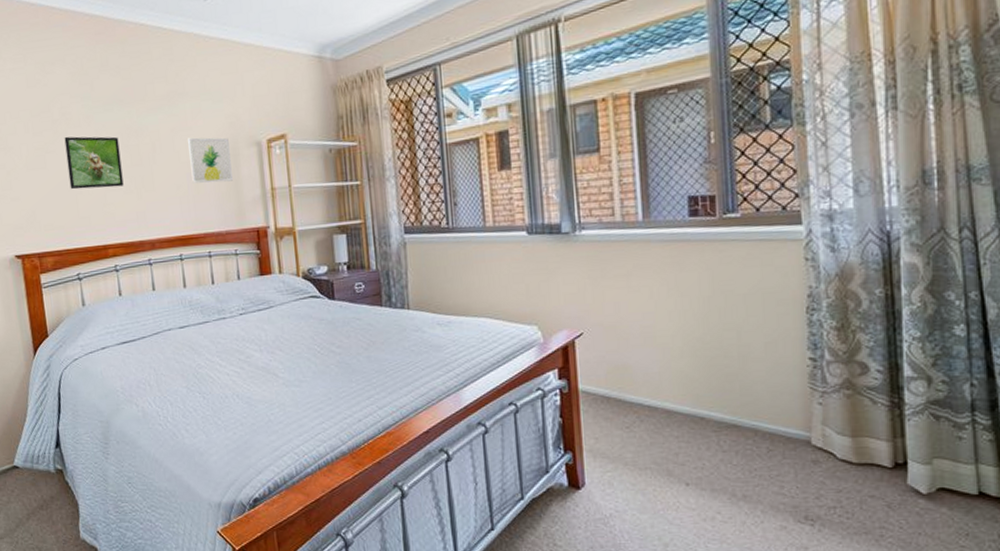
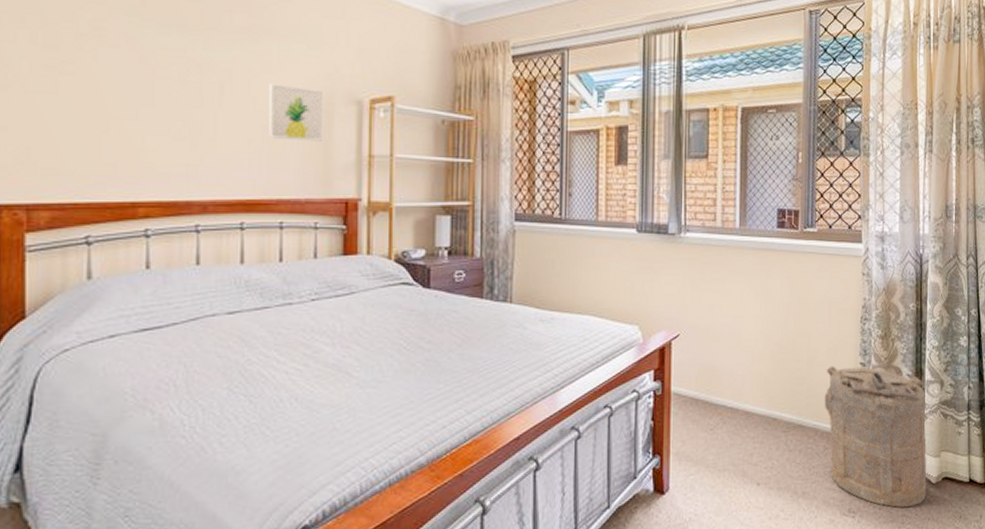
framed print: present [64,136,124,190] -> none [91,58,173,131]
laundry hamper: none [763,361,914,520] -> present [824,365,927,508]

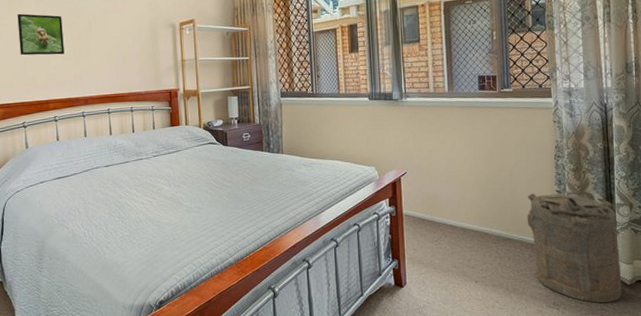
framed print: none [91,58,173,131] -> present [17,14,65,56]
wall art: present [269,84,322,141] -> none [118,19,152,54]

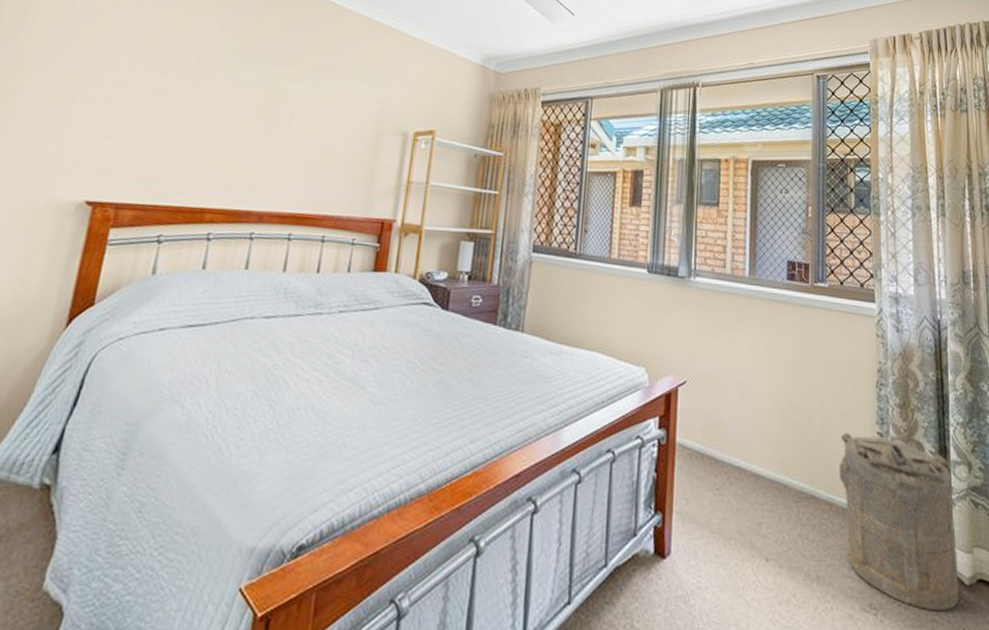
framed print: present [17,14,65,56] -> none [182,84,255,148]

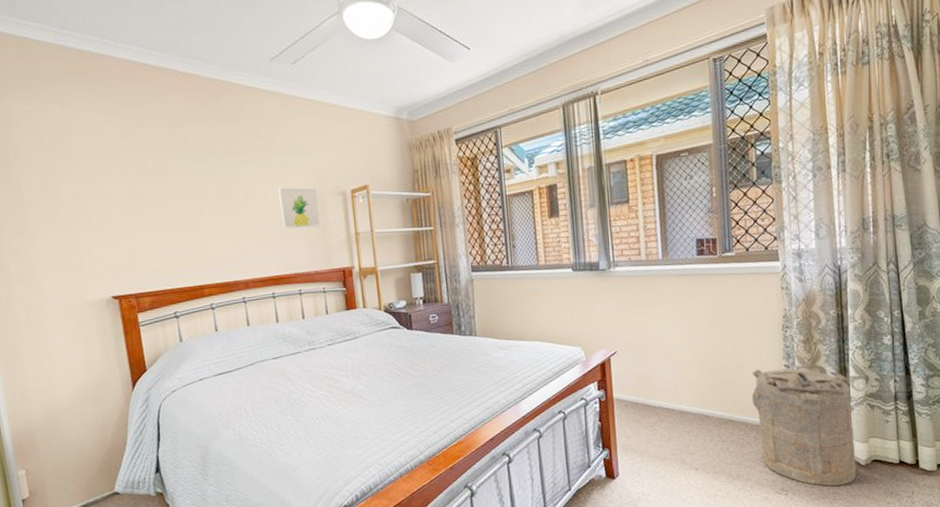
wall art: none [324,114,375,166] -> present [278,187,320,229]

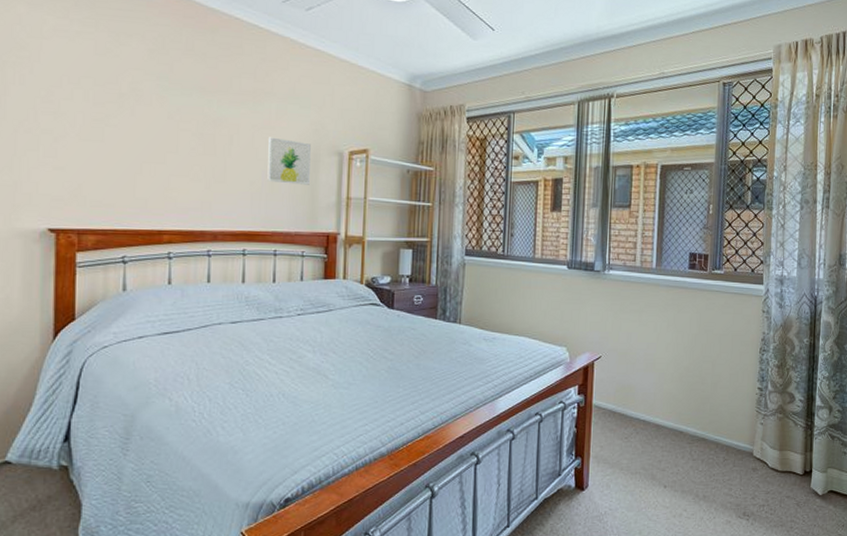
laundry hamper: present [751,368,857,487] -> none [725,389,817,515]

